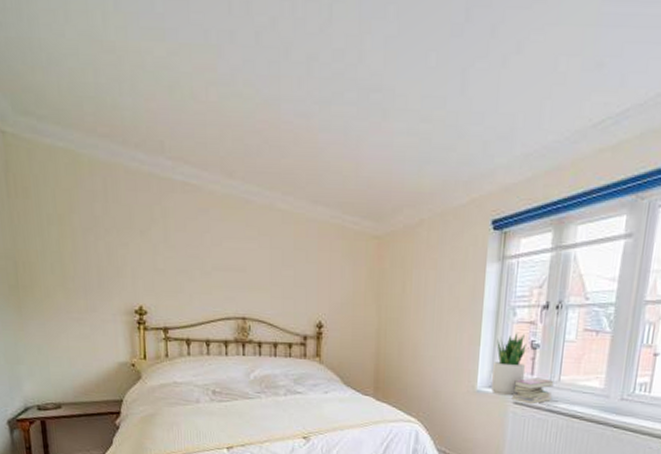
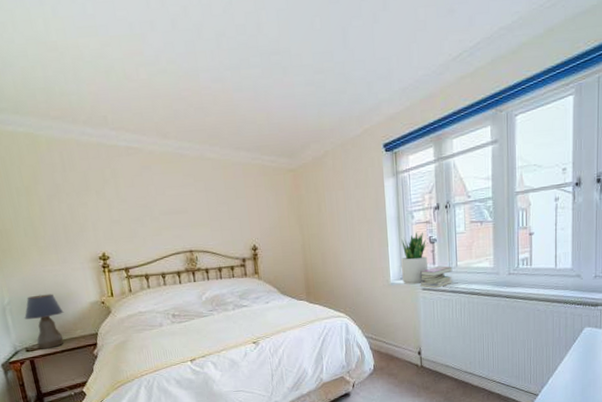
table lamp: none [39,345,87,410] -> present [24,294,64,349]

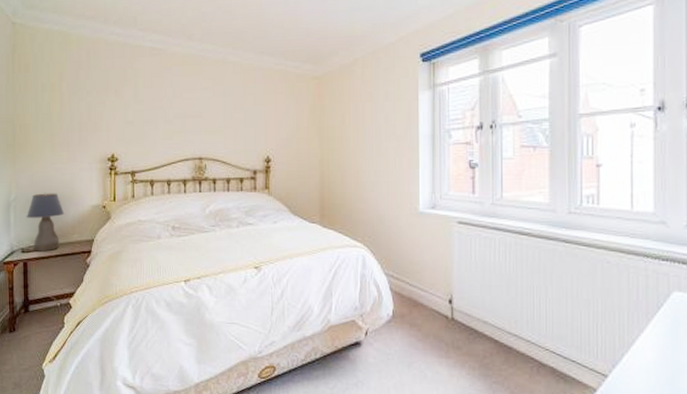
planter: present [401,232,429,285] -> none [433,154,467,216]
books: present [420,266,453,289] -> none [455,196,497,223]

